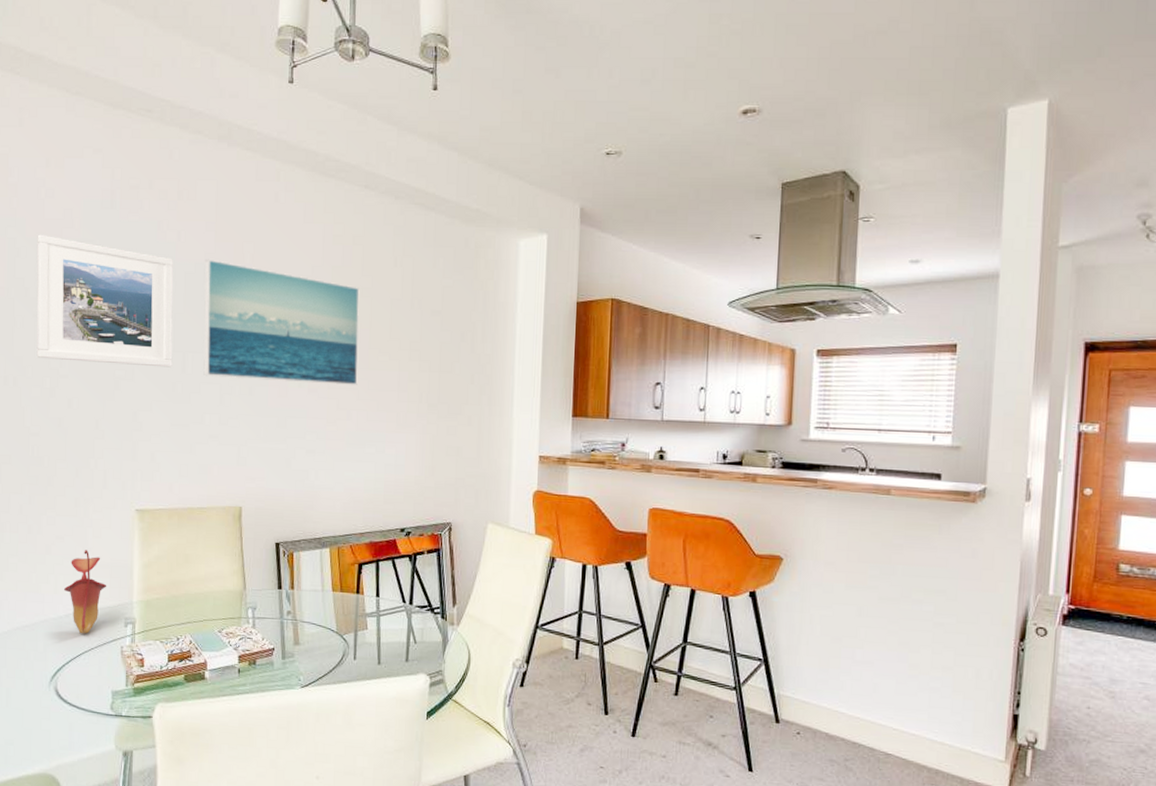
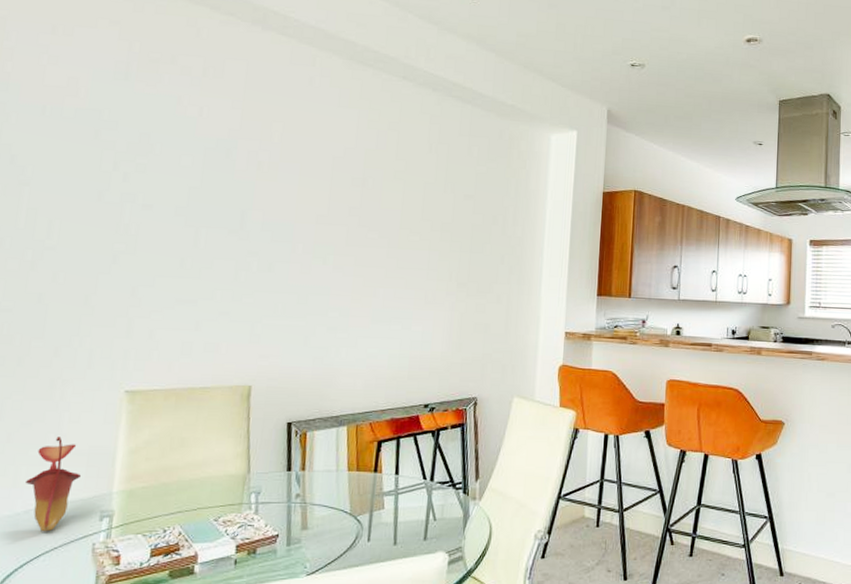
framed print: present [36,234,174,368] -> none [18,100,192,242]
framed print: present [203,259,360,385] -> none [217,135,393,263]

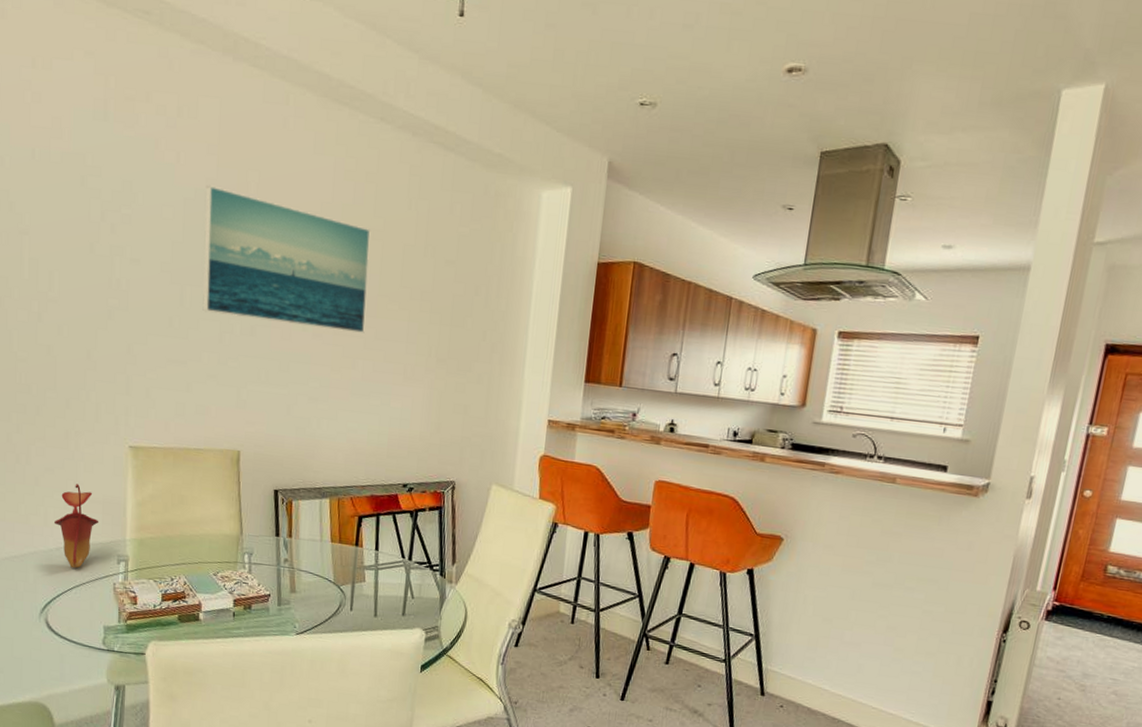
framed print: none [217,135,393,263] -> present [202,185,371,333]

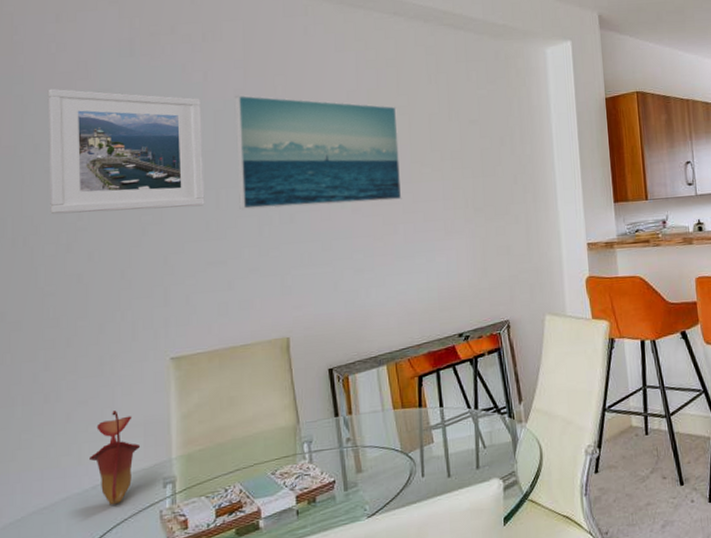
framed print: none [22,143,172,300] -> present [47,88,205,215]

